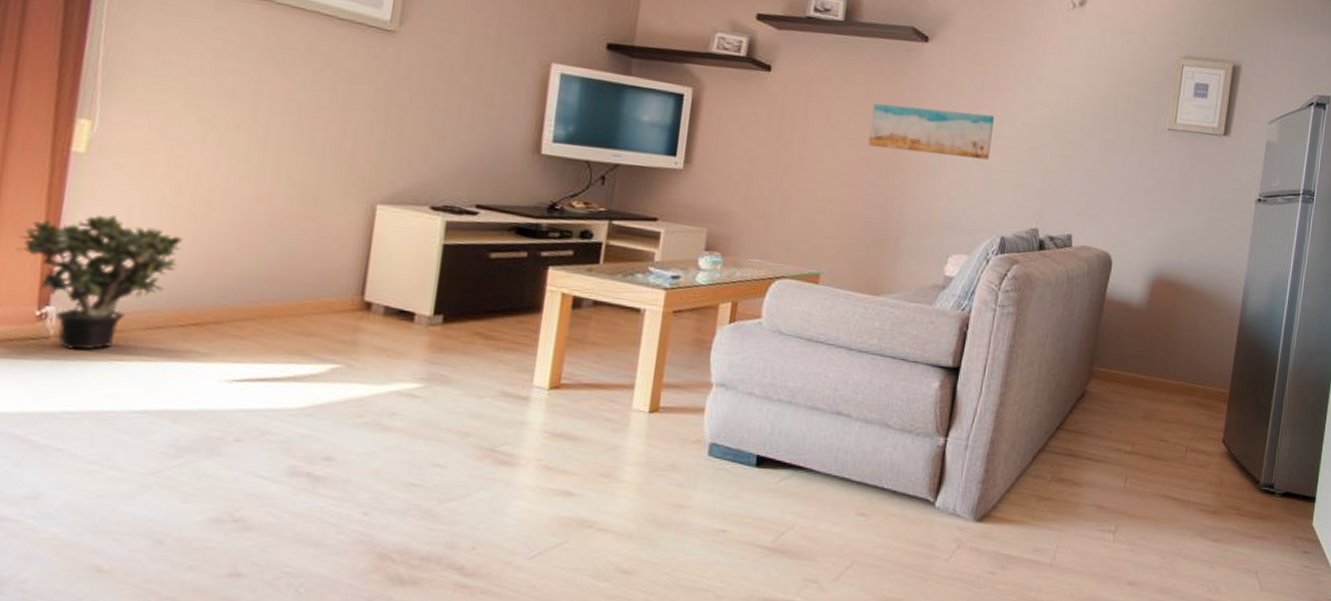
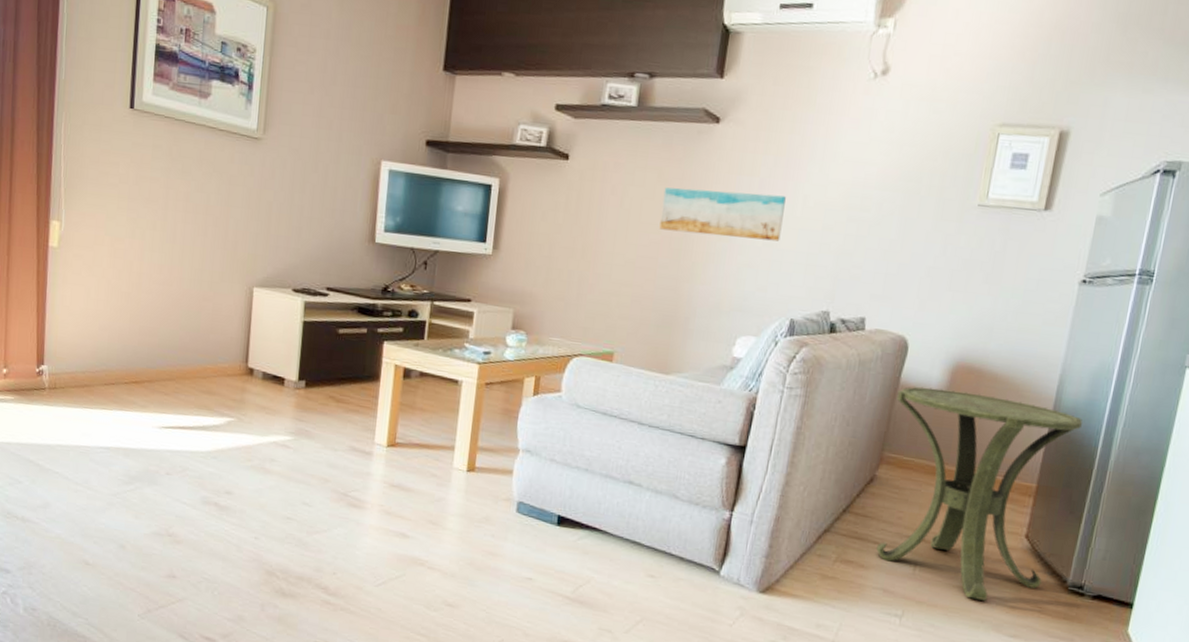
potted plant: present [16,214,183,351] -> none [21,295,123,400]
side table: none [1089,301,1265,508] -> present [876,386,1082,601]

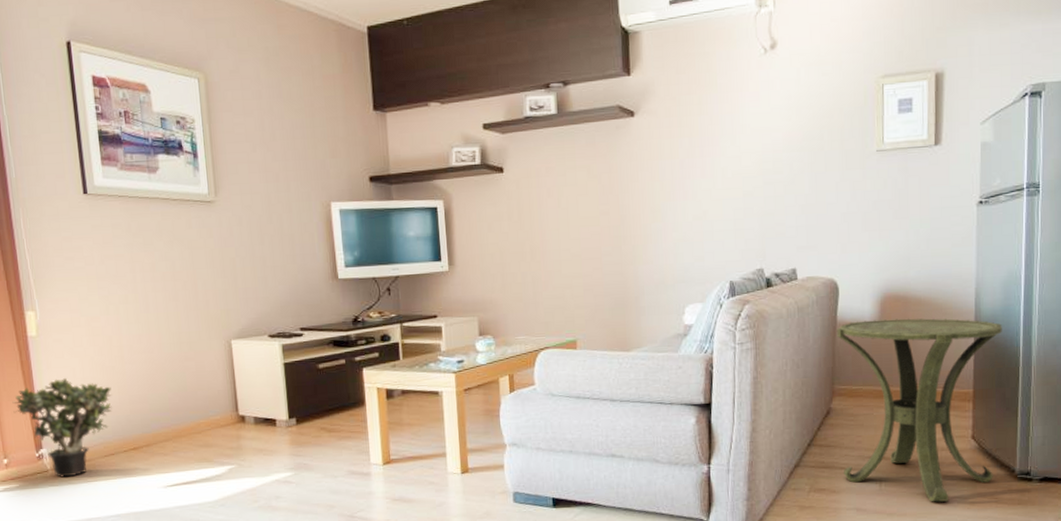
potted plant: none [21,295,123,400] -> present [12,378,112,478]
wall art: present [659,187,786,242] -> none [595,172,707,221]

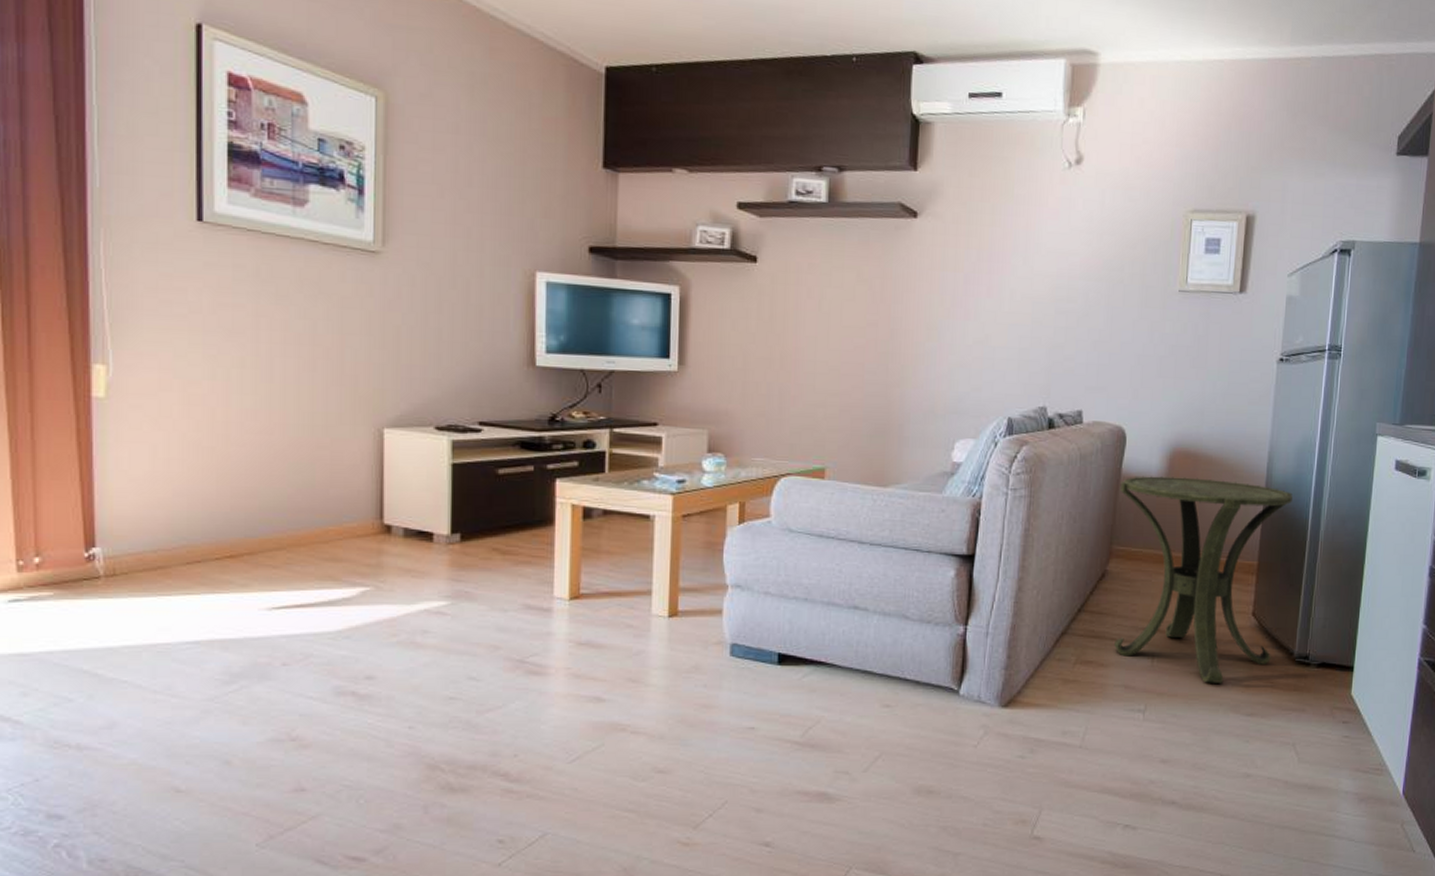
potted plant: present [12,378,112,478] -> none [57,456,207,588]

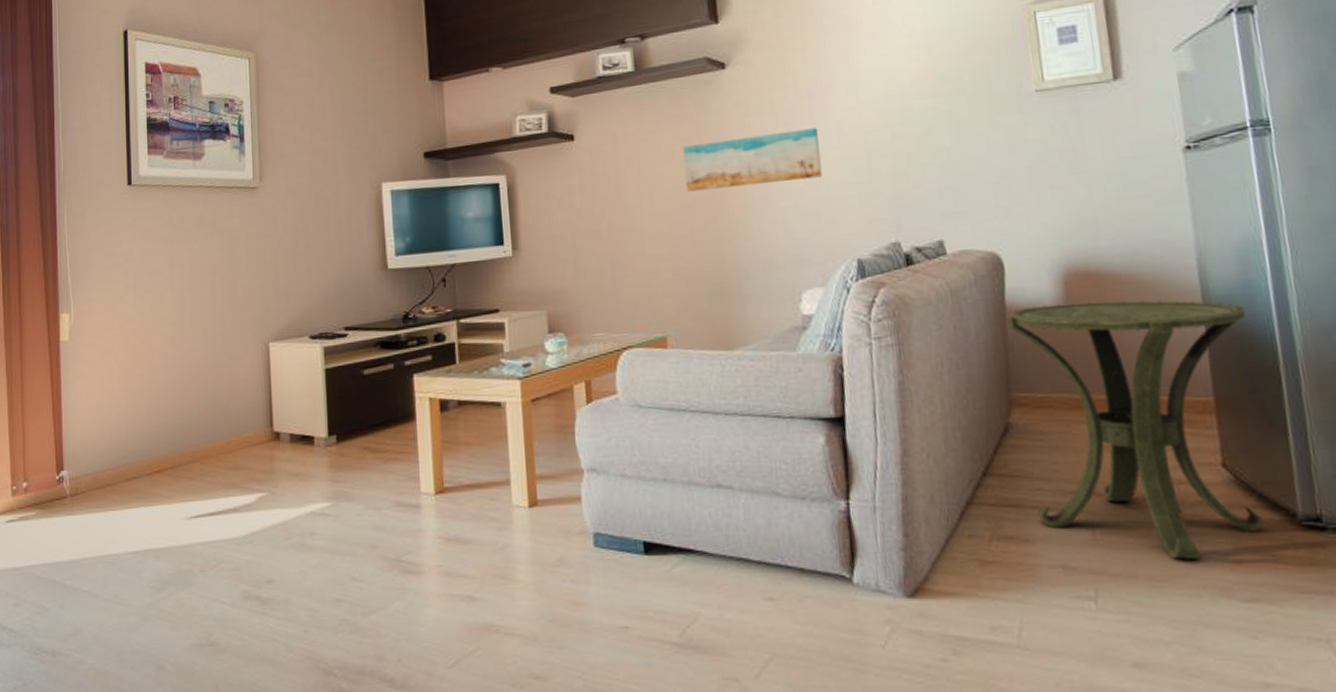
wall art: none [863,287,992,338] -> present [682,128,822,192]

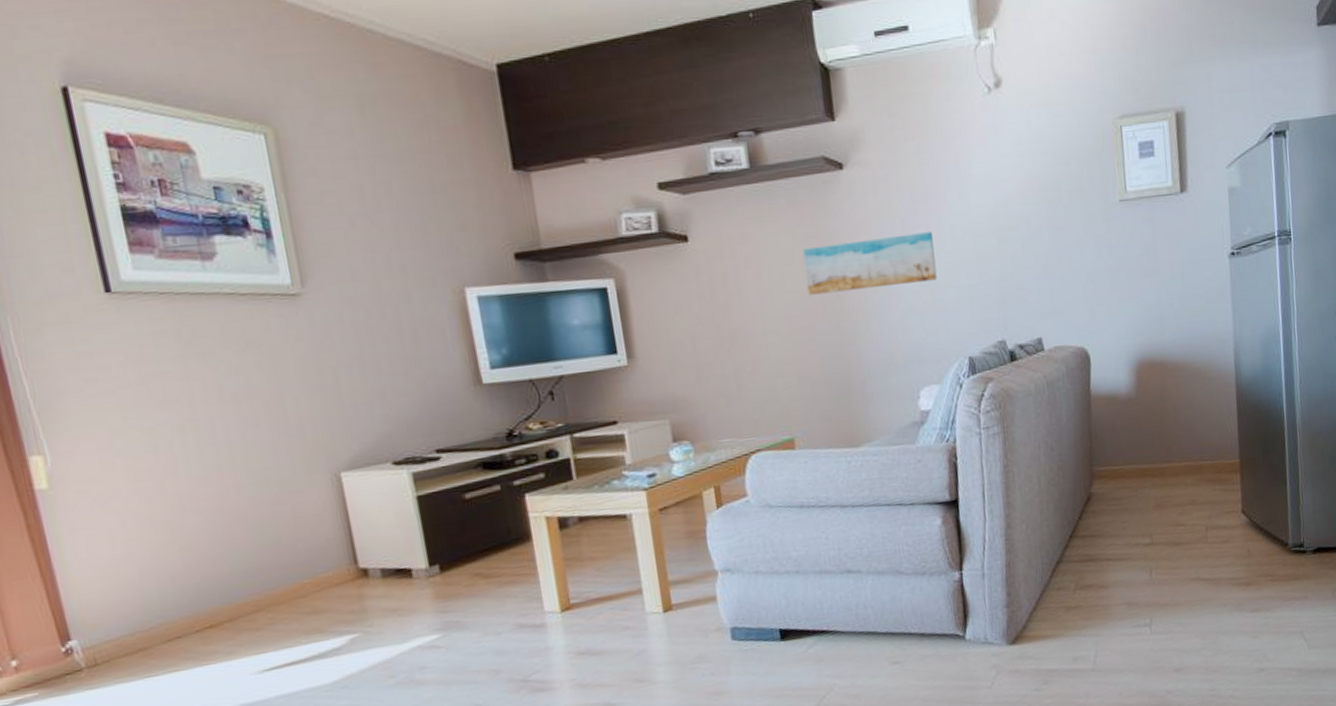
side table: present [1006,300,1264,559] -> none [1091,383,1267,587]

